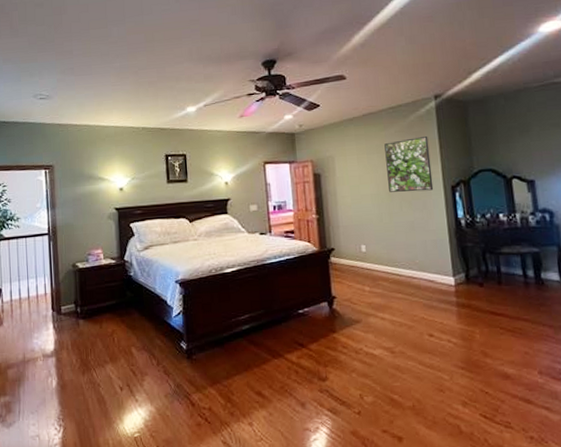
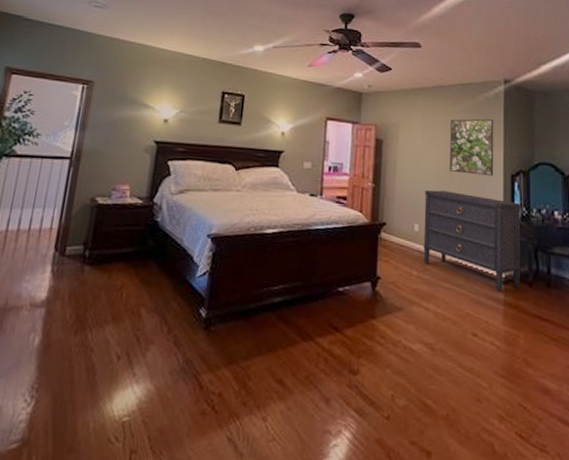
dresser: none [367,210,471,296] -> present [423,190,521,293]

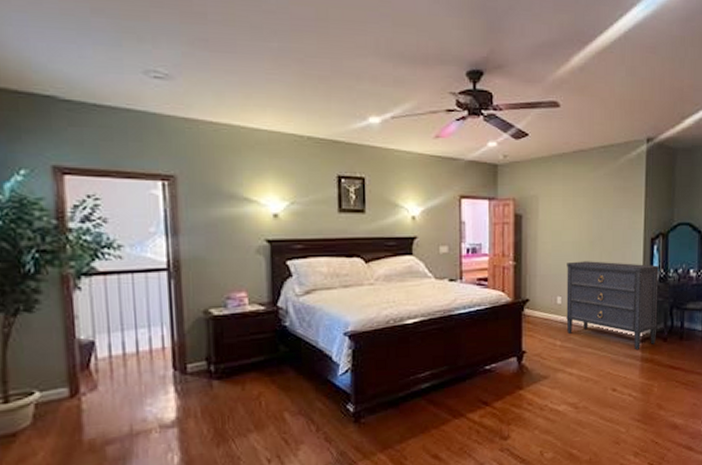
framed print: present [450,118,494,176] -> none [591,183,636,242]

